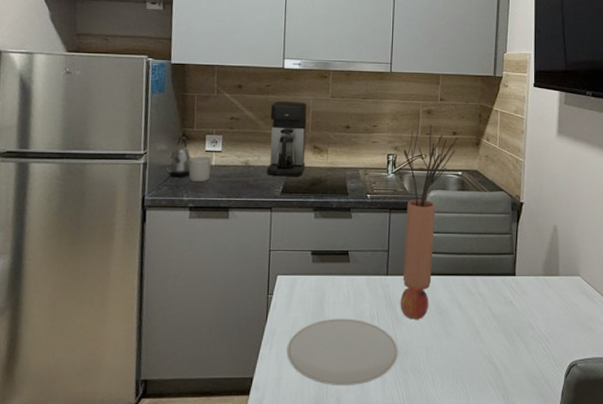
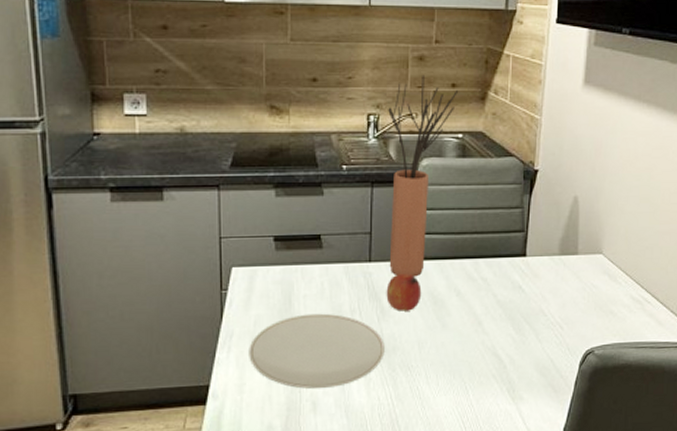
kettle: present [167,136,192,178] -> none [74,96,107,150]
mug: present [188,156,212,183] -> none [103,122,135,156]
coffee maker: present [267,101,307,176] -> none [210,47,260,145]

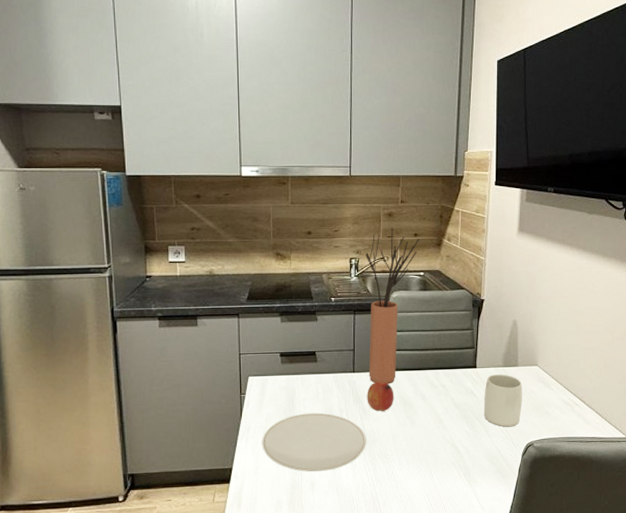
mug: none [534,264,583,331] -> present [484,374,523,427]

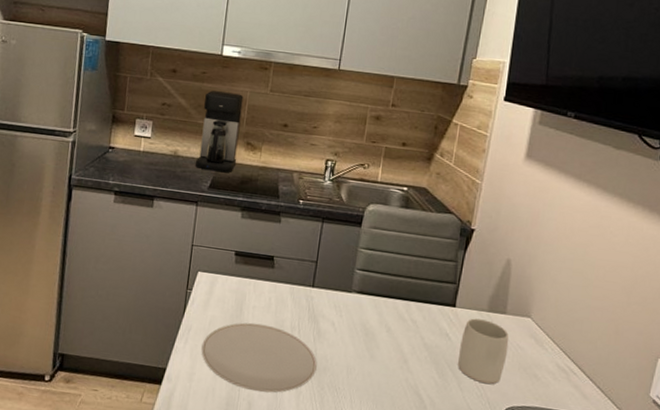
coffee maker: none [231,210,269,283] -> present [196,91,244,172]
vase: present [366,227,420,385] -> none [329,132,408,308]
fruit: present [367,381,394,411] -> none [323,302,356,338]

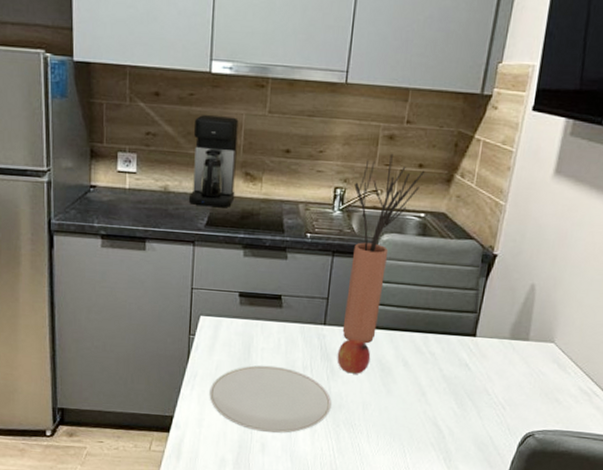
fruit: none [323,302,356,338] -> present [337,339,371,374]
vase: none [329,132,408,308] -> present [342,153,426,344]
mug: present [458,318,509,385] -> none [478,347,531,412]

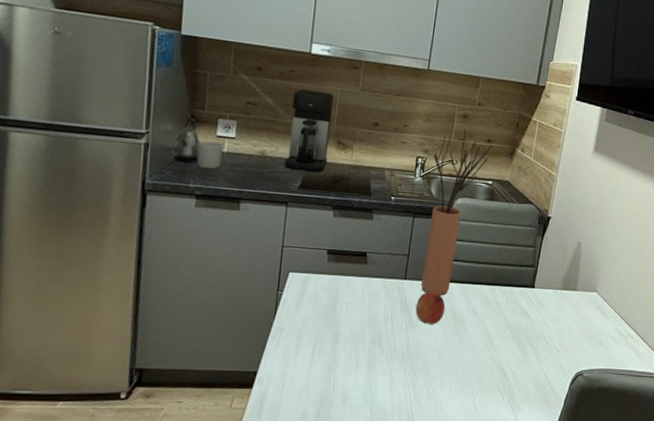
kettle: none [74,152,102,201] -> present [172,117,201,163]
mug: none [98,177,125,208] -> present [196,141,223,170]
plate: present [209,365,332,433] -> none [294,318,410,384]

